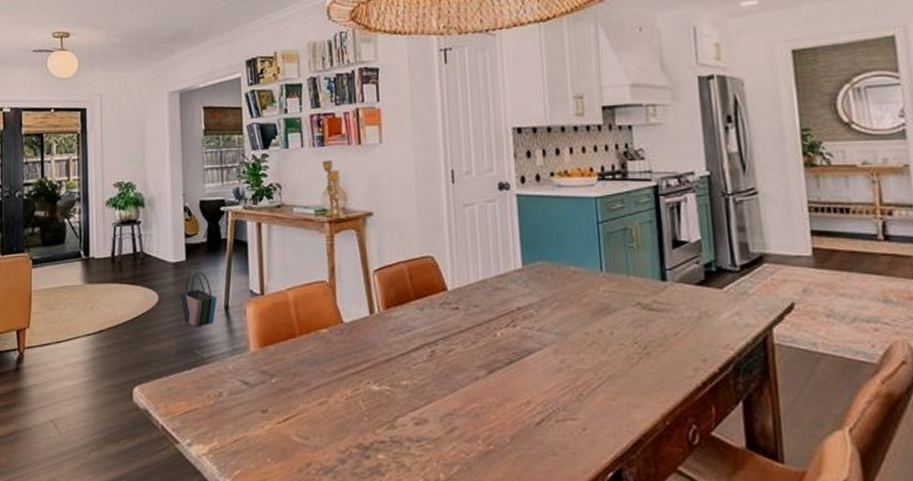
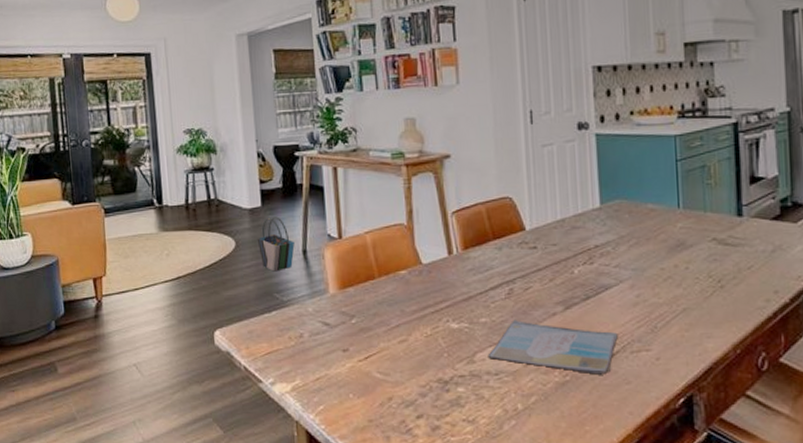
candlestick: present [321,160,348,220] -> none [397,103,425,163]
book: none [409,383,543,445] -> present [488,319,618,375]

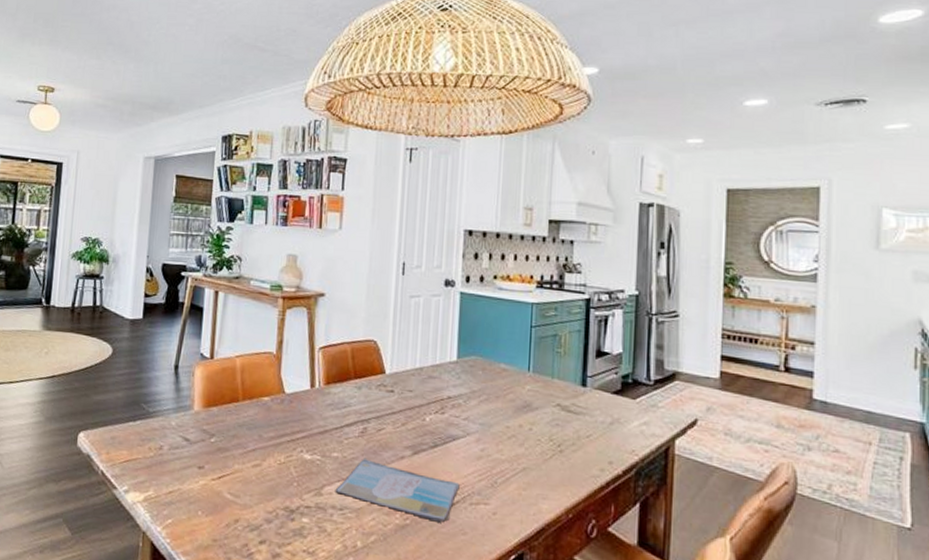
tote bag: present [257,216,295,272] -> none [133,330,168,383]

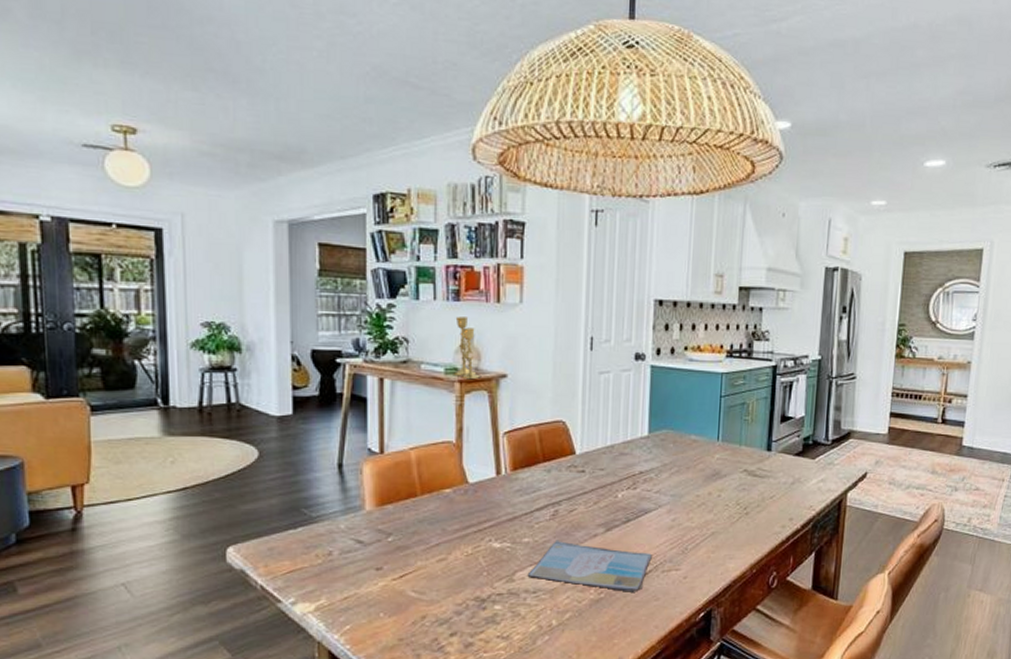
candlestick: none [277,240,301,297] -> present [453,317,480,380]

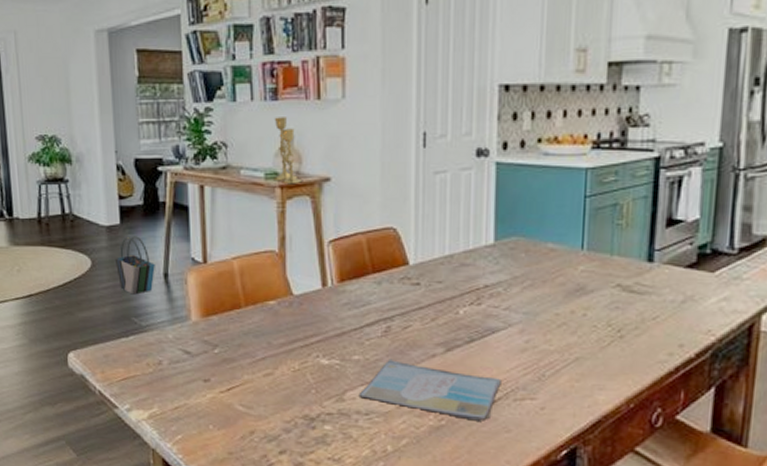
tote bag: none [285,426,329,486] -> present [114,236,155,295]

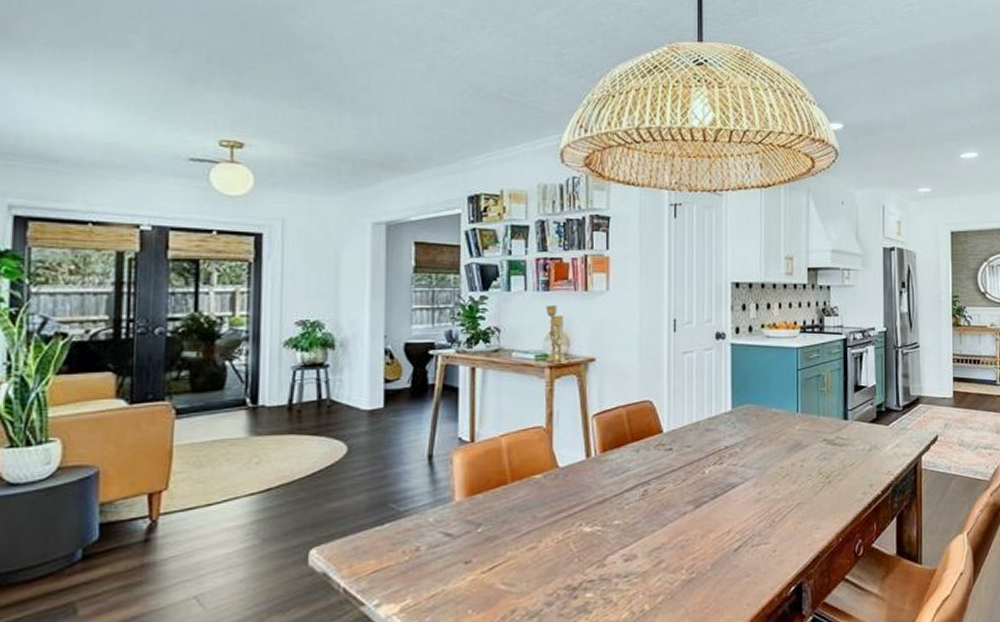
tote bag: present [114,236,155,295] -> none [374,419,419,479]
book: present [358,358,501,421] -> none [618,520,741,570]

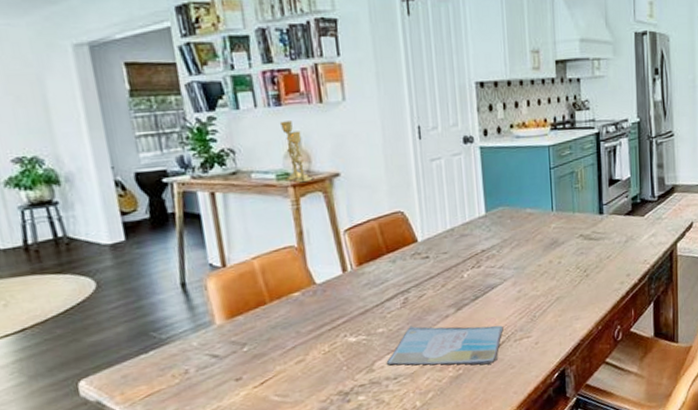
book: none [618,520,741,570] -> present [386,325,503,366]

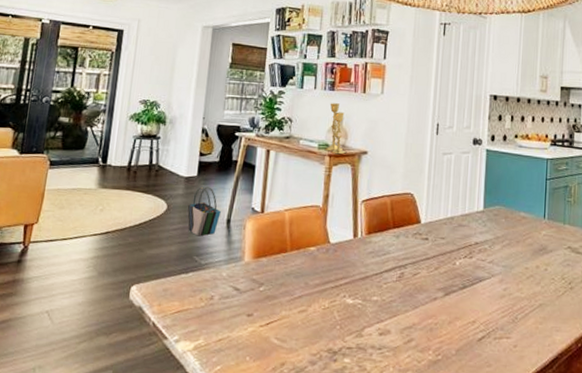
tote bag: none [123,250,171,310] -> present [187,186,221,237]
book: present [386,325,503,366] -> none [374,300,485,357]

